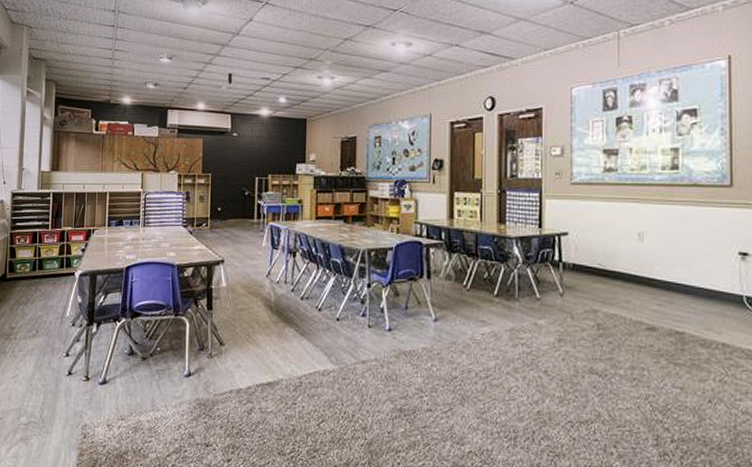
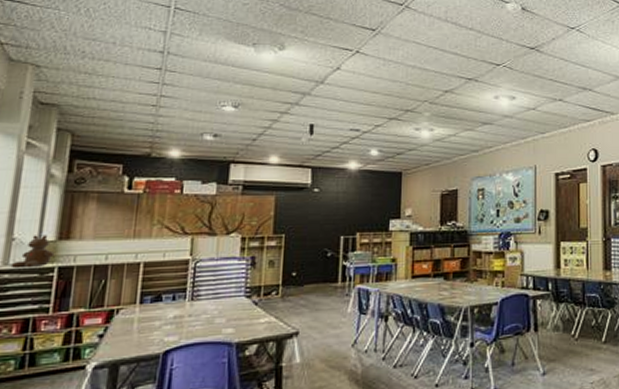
stuffed bear: none [23,166,50,193] -> present [10,235,55,269]

